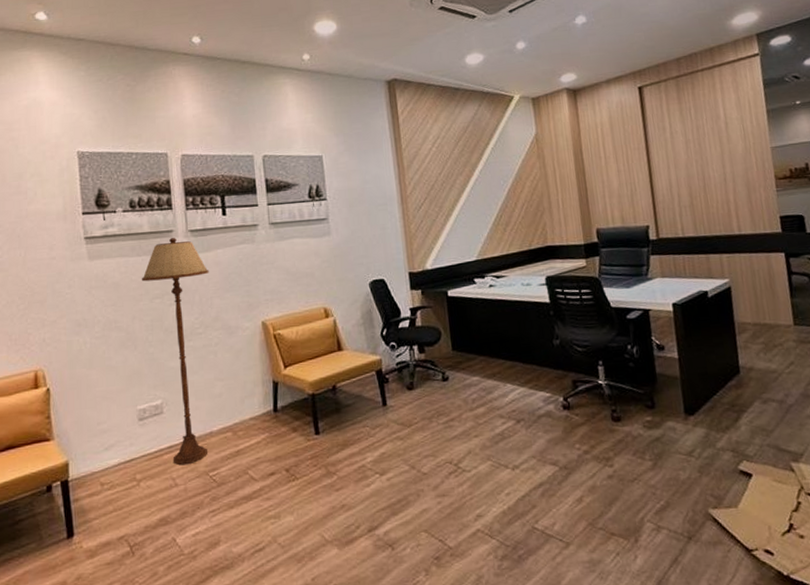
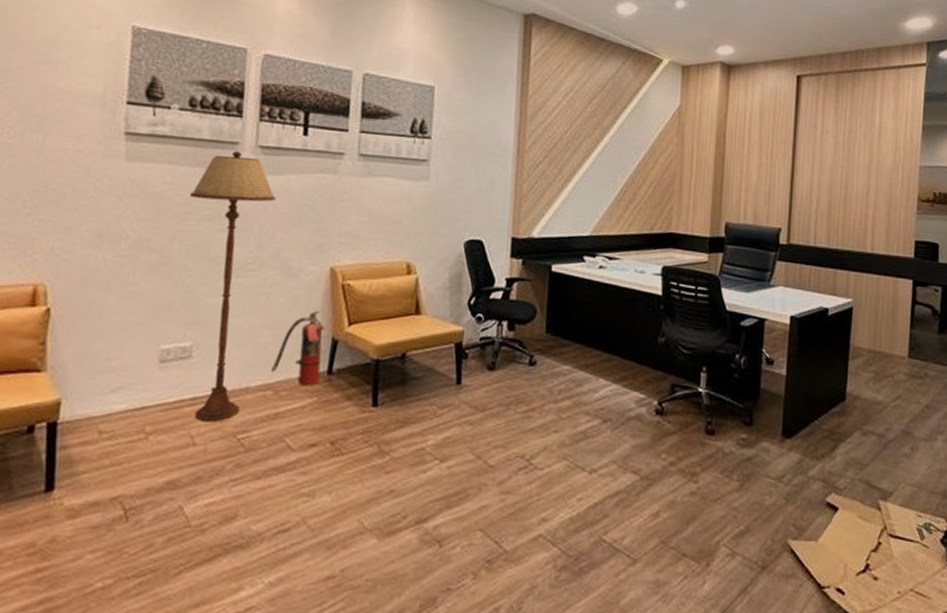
fire extinguisher: none [228,360,268,425] -> present [271,311,325,387]

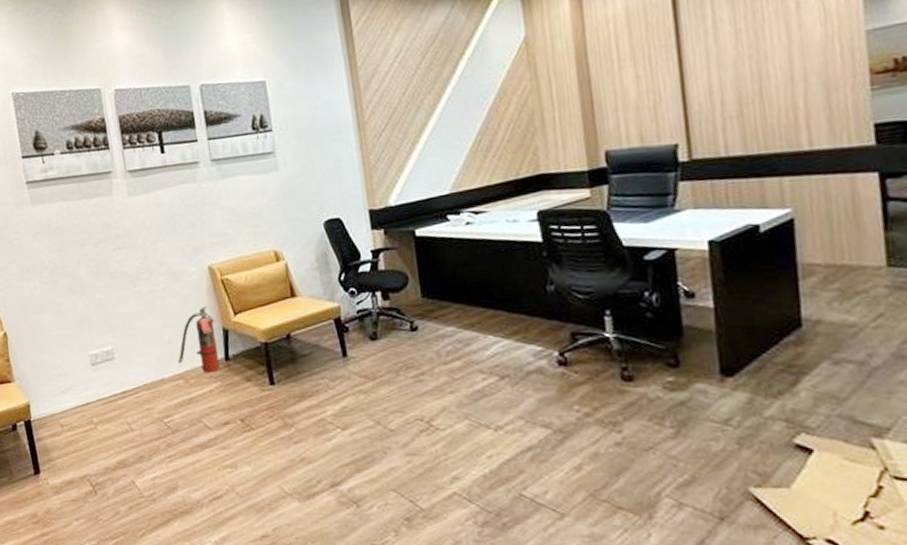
floor lamp: present [189,151,276,422] -> none [83,179,160,411]

